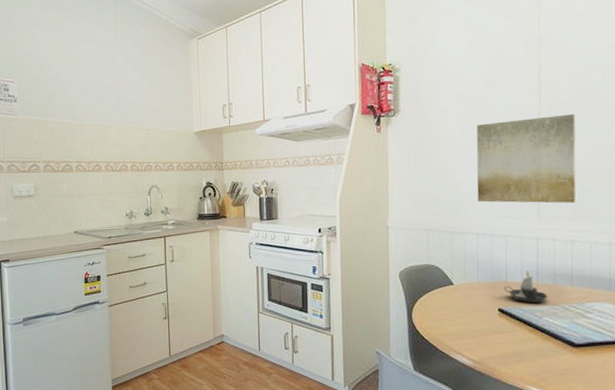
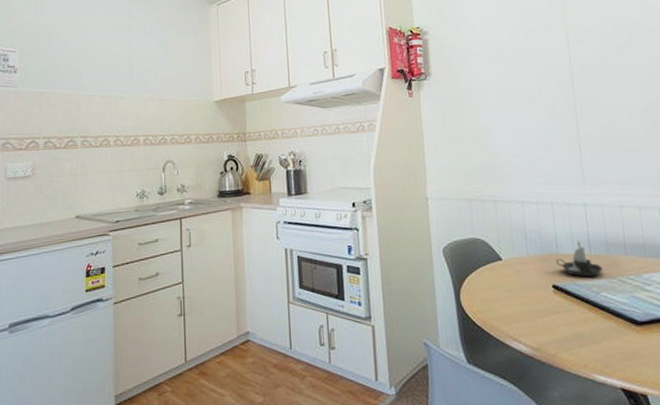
wall art: present [476,113,576,204] -> none [510,73,619,168]

